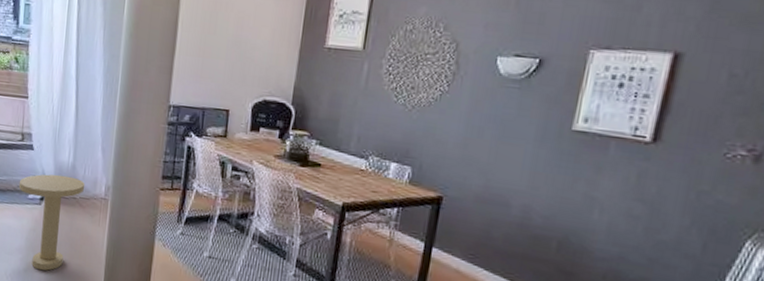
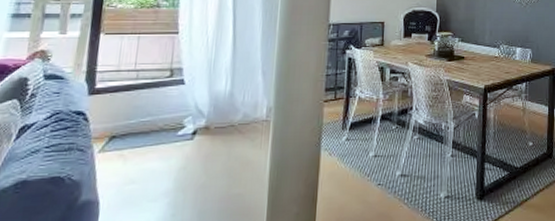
side table: present [18,174,86,271] -> none [166,104,245,211]

